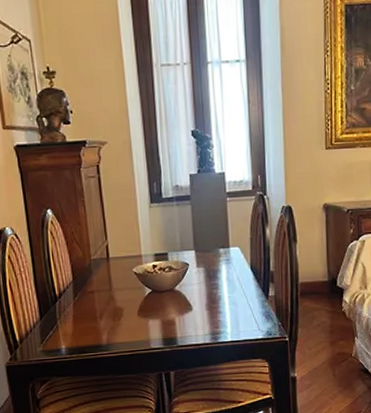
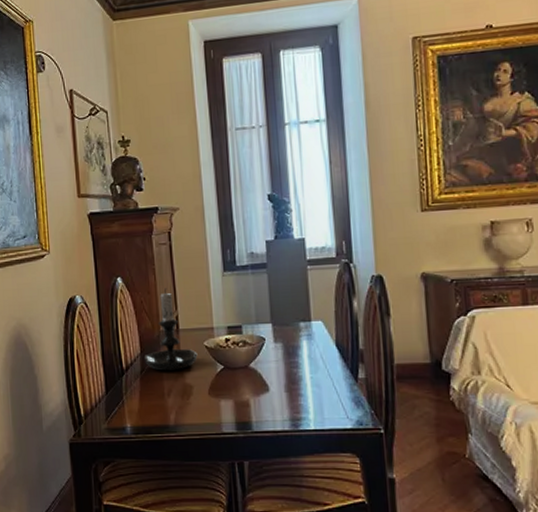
candle holder: none [76,219,127,296] -> present [143,288,198,371]

